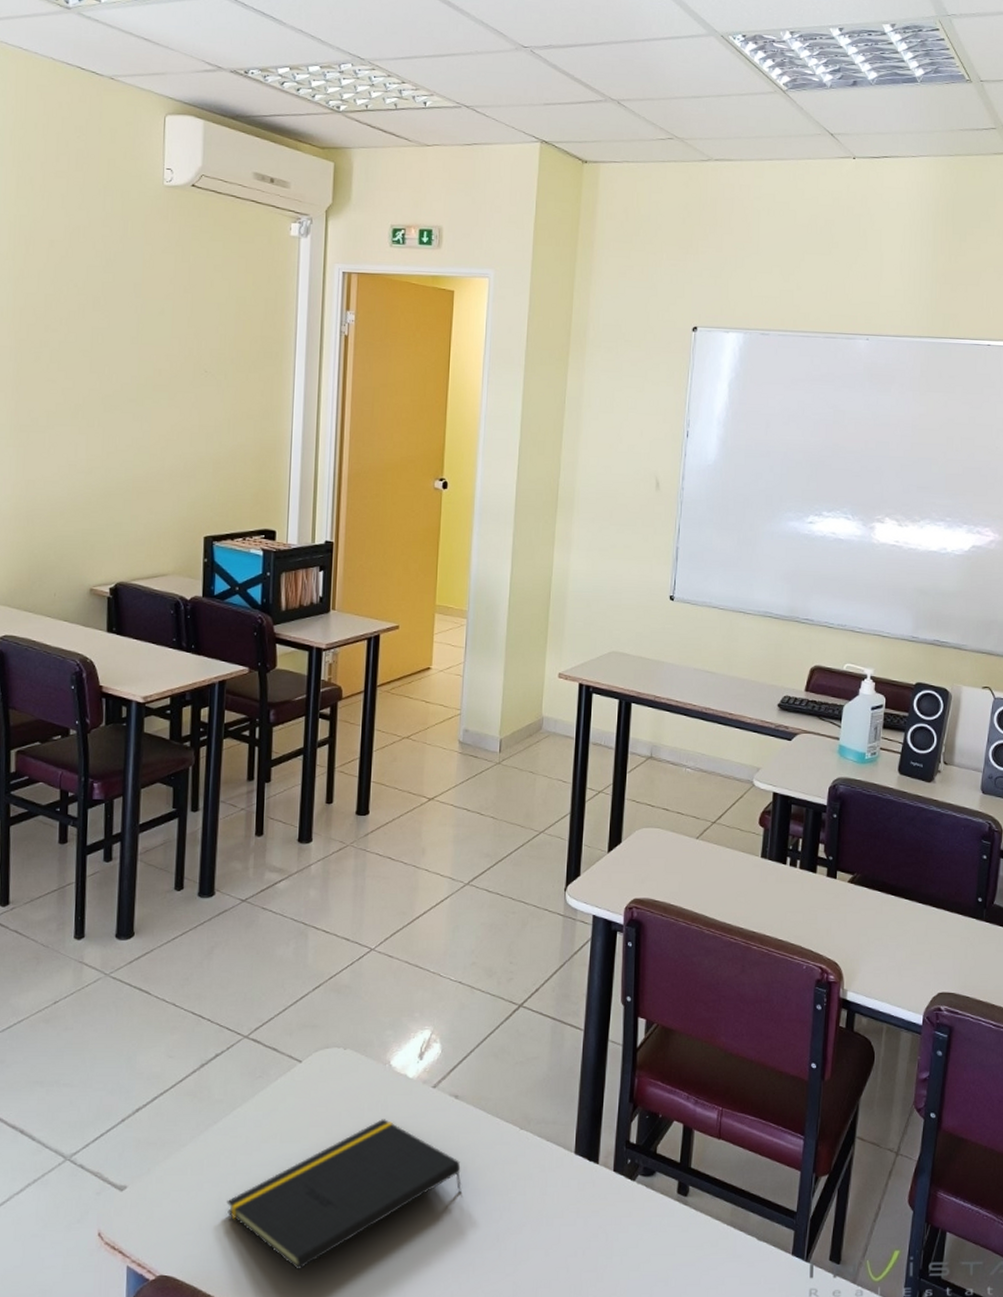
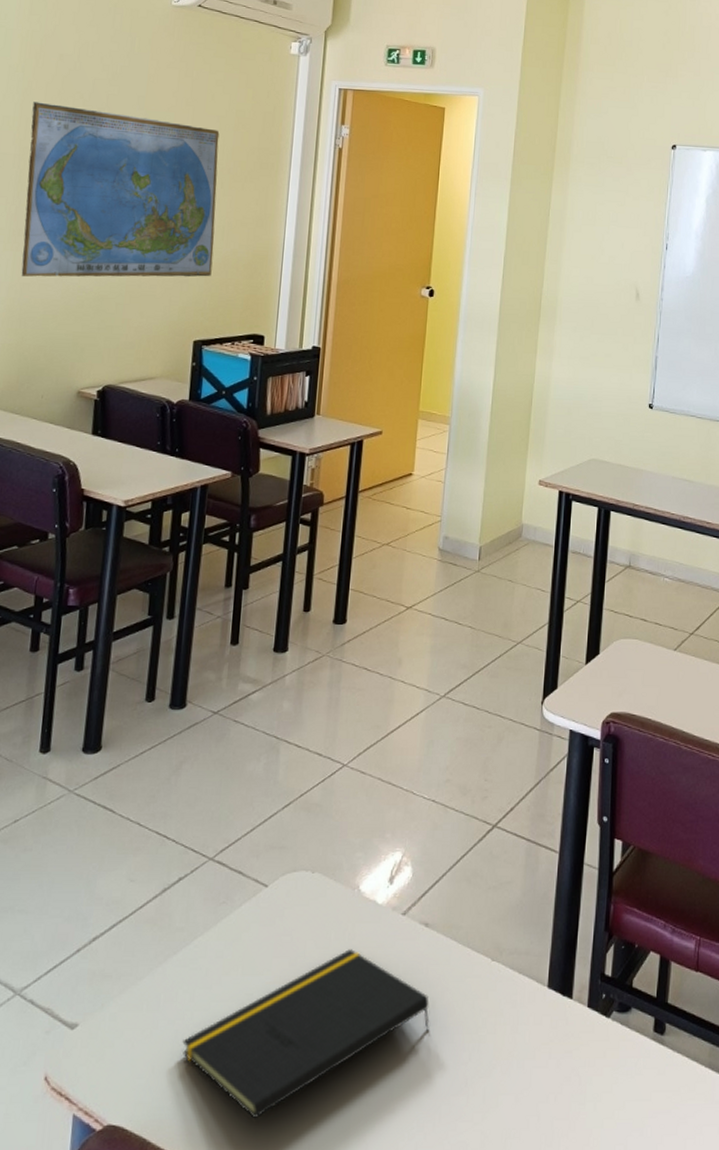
world map: none [25,291,221,474] -> present [21,102,220,277]

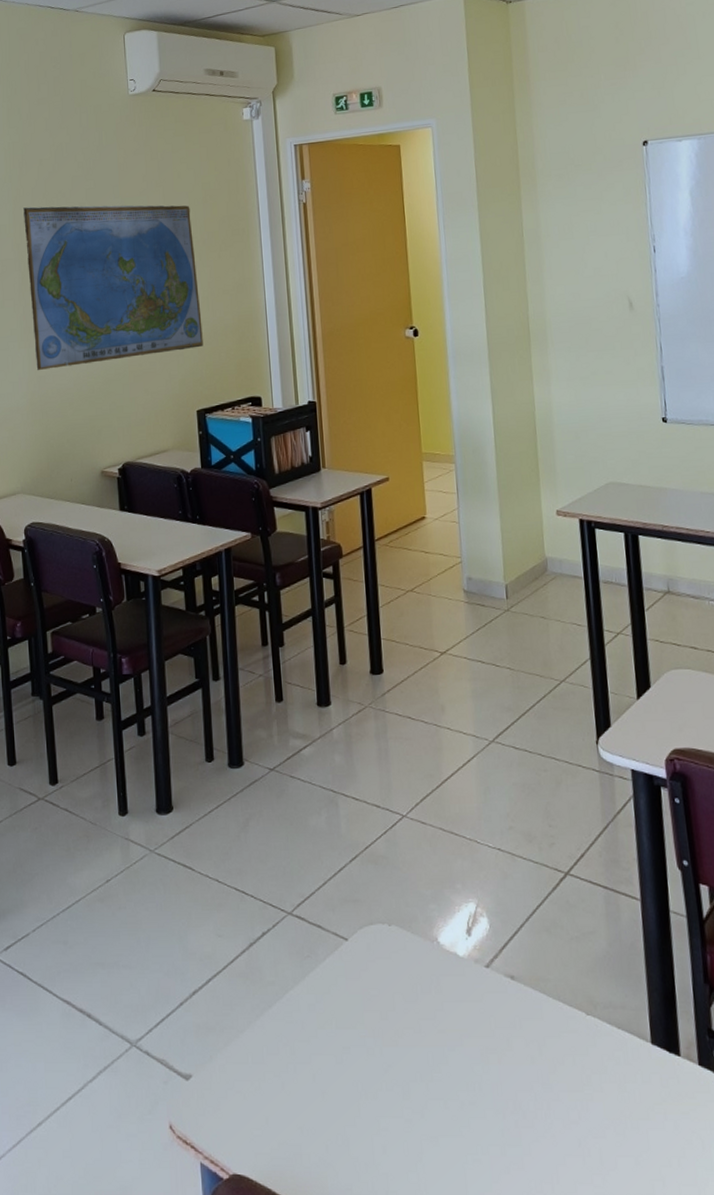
notepad: present [182,949,430,1119] -> none [290,1003,532,1174]

